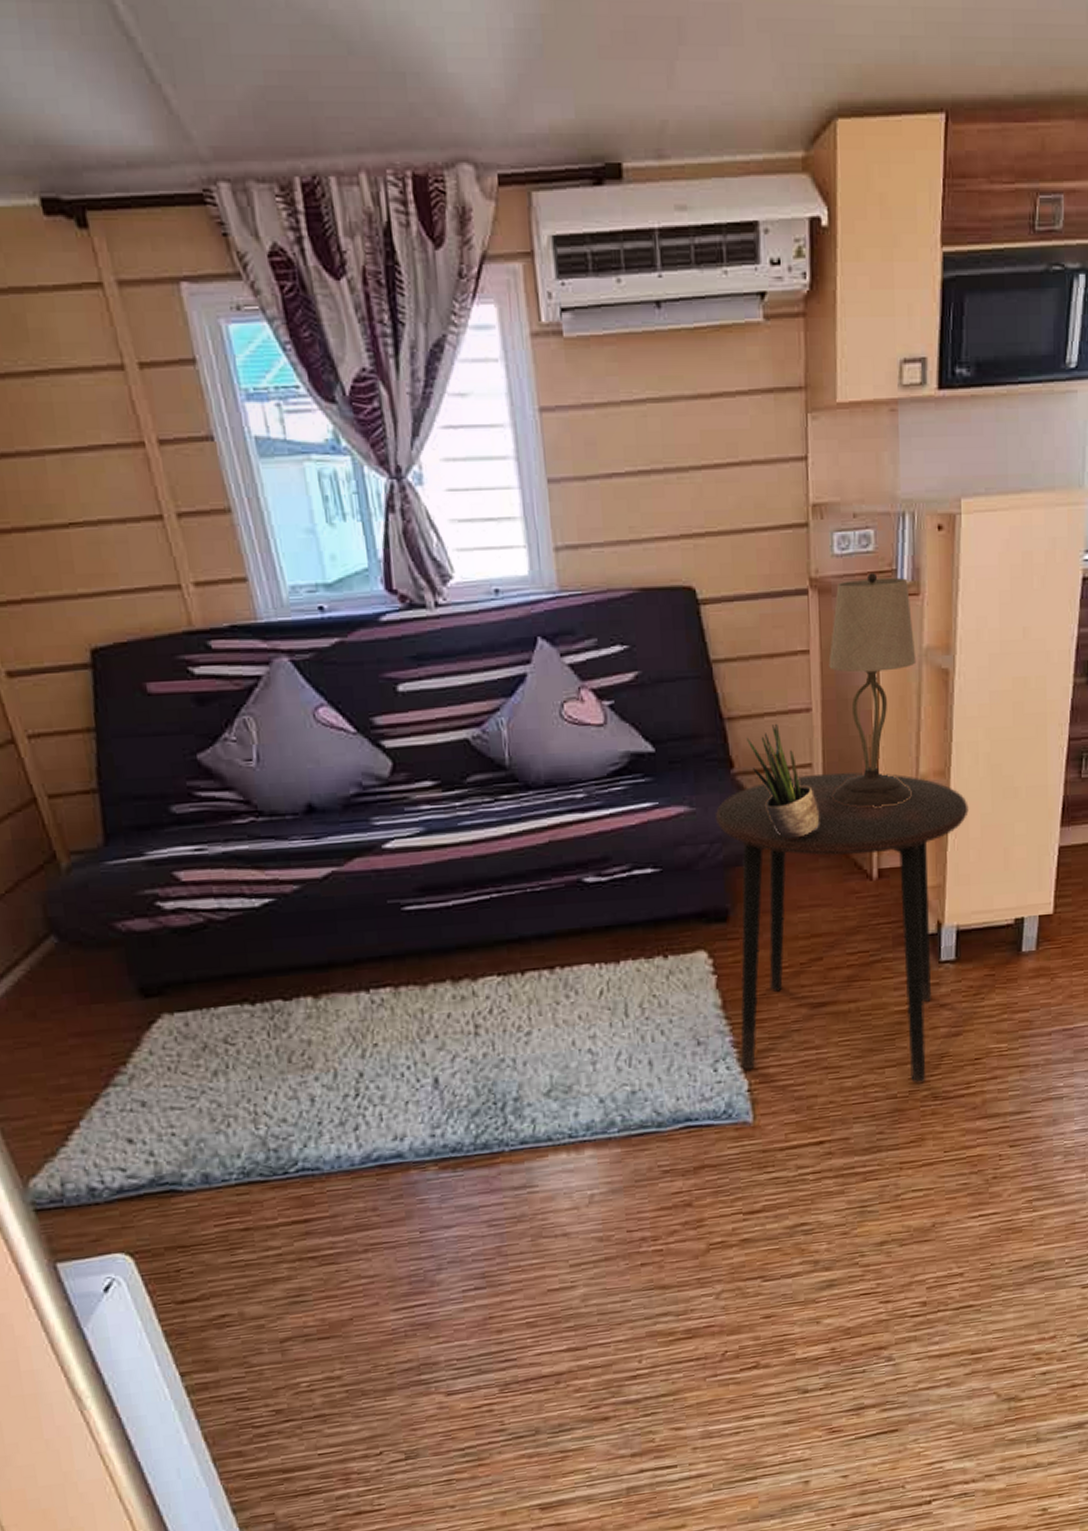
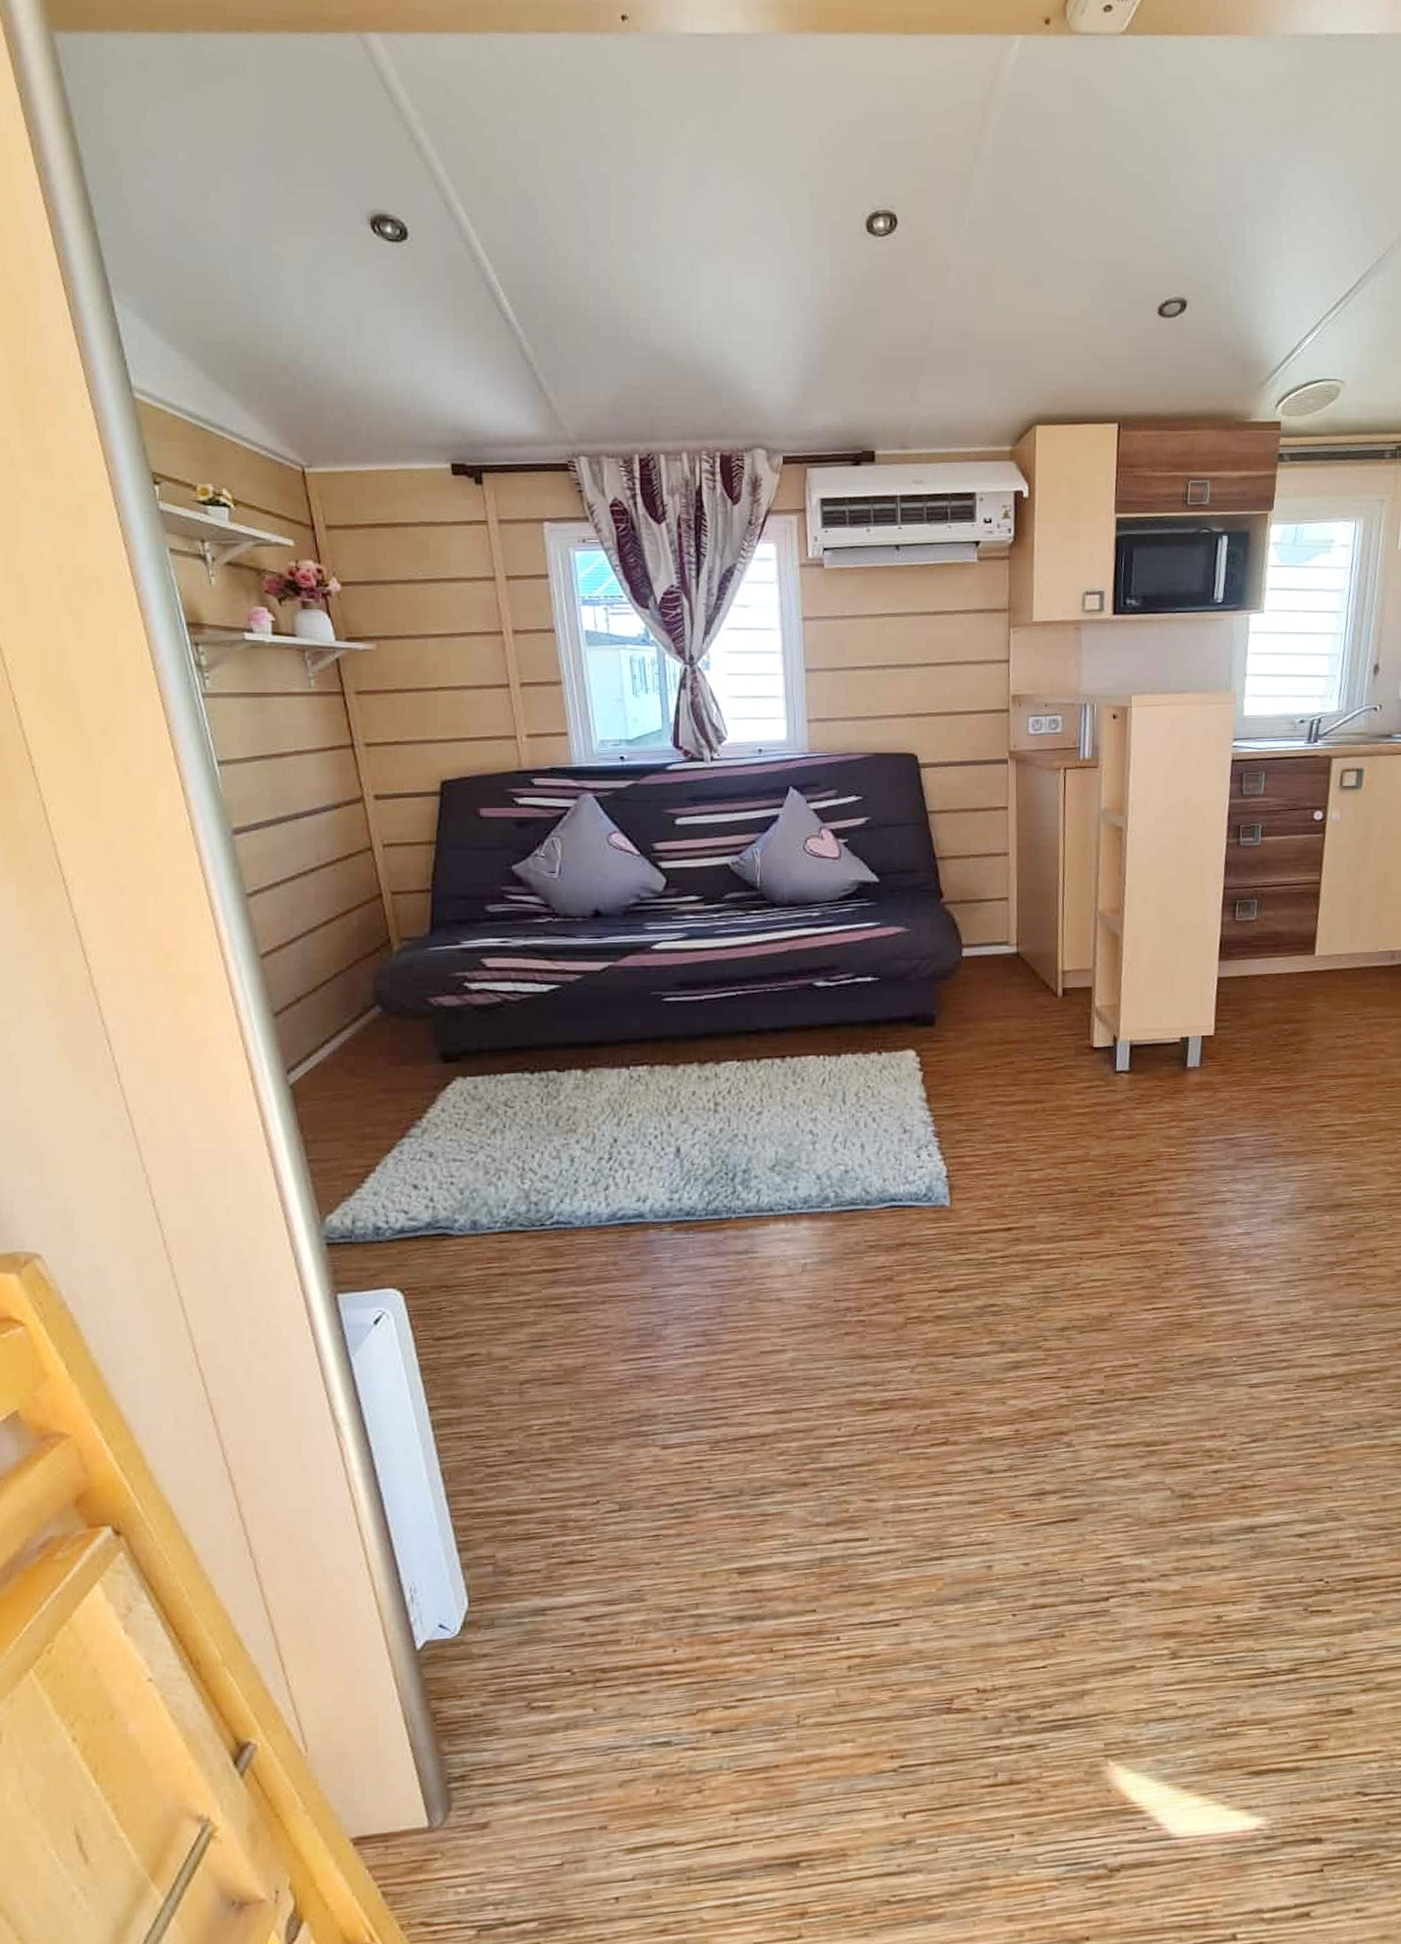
side table: present [714,772,969,1084] -> none [926,906,1140,1180]
potted plant: present [747,723,819,839] -> none [955,863,1013,959]
table lamp: present [828,573,917,807] -> none [1023,749,1096,936]

